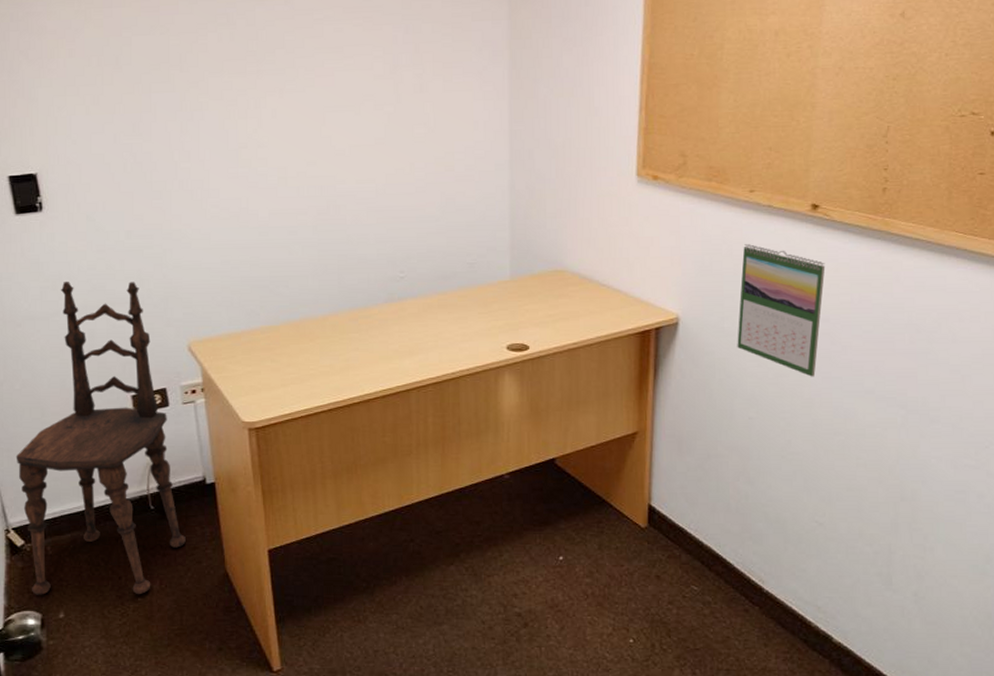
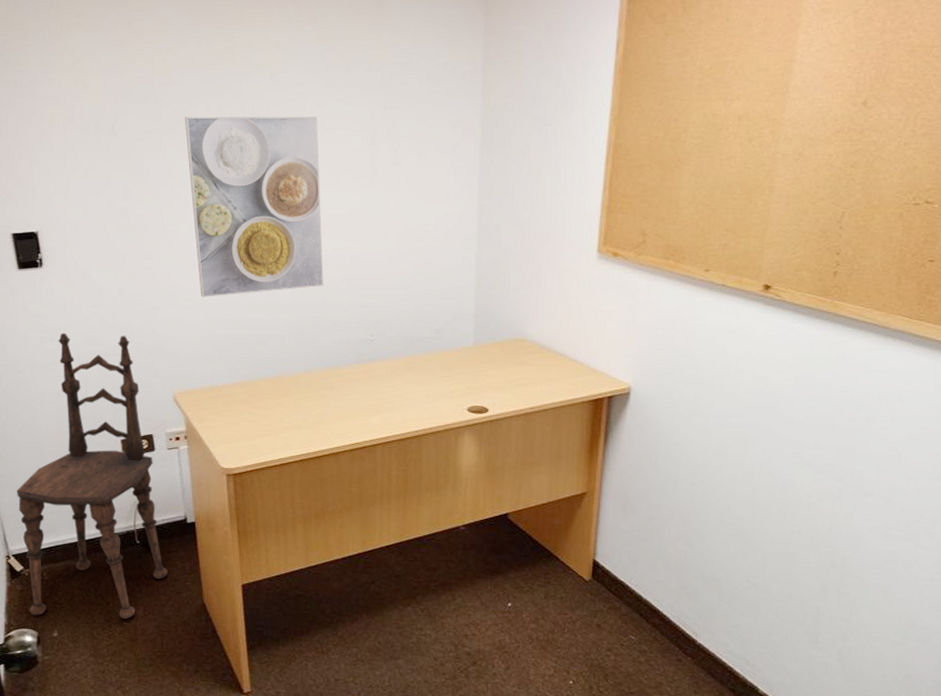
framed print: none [194,43,348,238] -> present [184,116,324,297]
calendar: present [737,244,826,377] -> none [684,321,774,448]

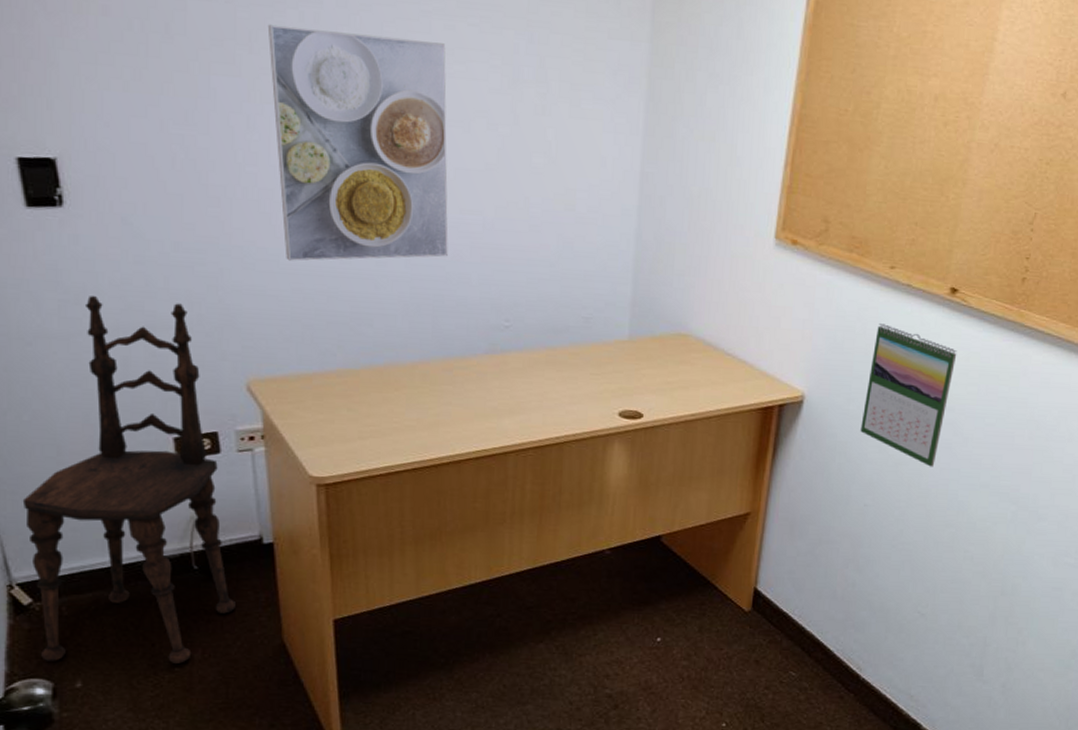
calendar: none [684,321,774,448] -> present [860,324,957,467]

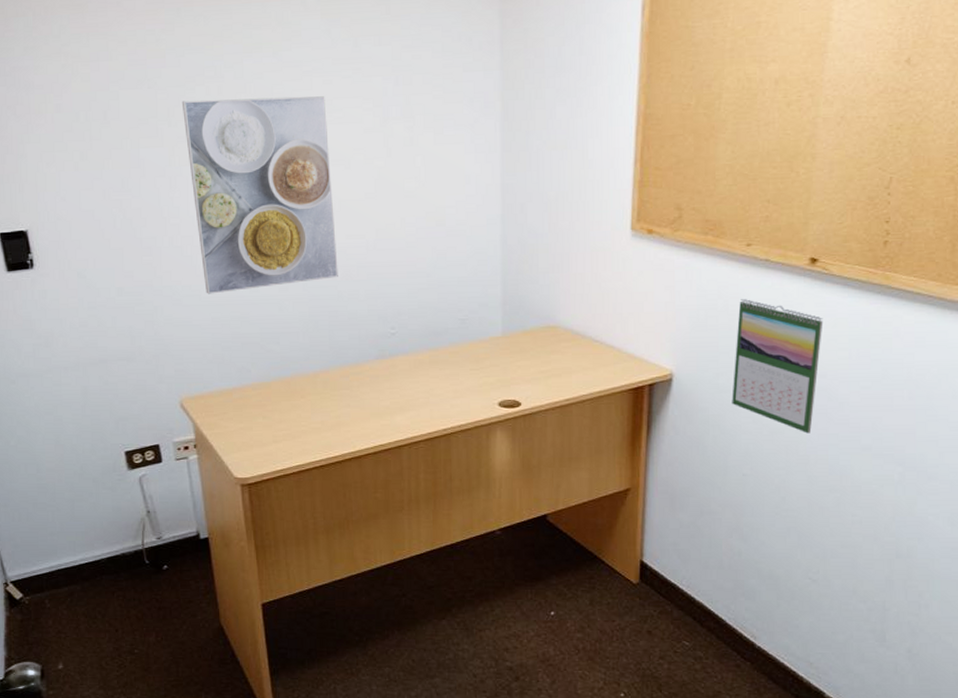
dining chair: present [22,295,236,663] -> none [12,338,181,647]

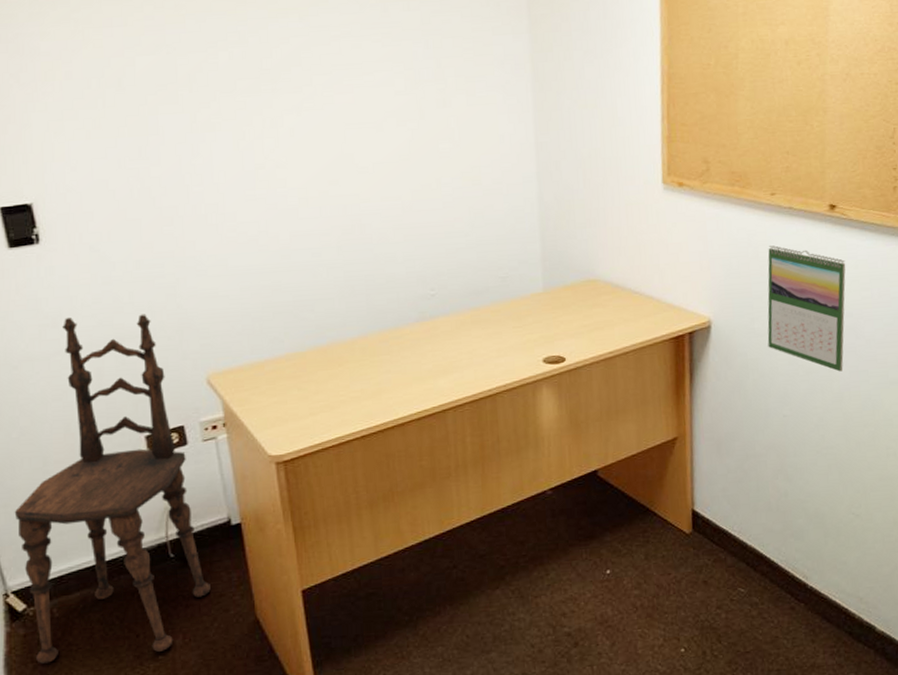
dining chair: none [12,338,181,647] -> present [14,314,211,664]
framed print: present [181,96,338,294] -> none [203,60,374,263]

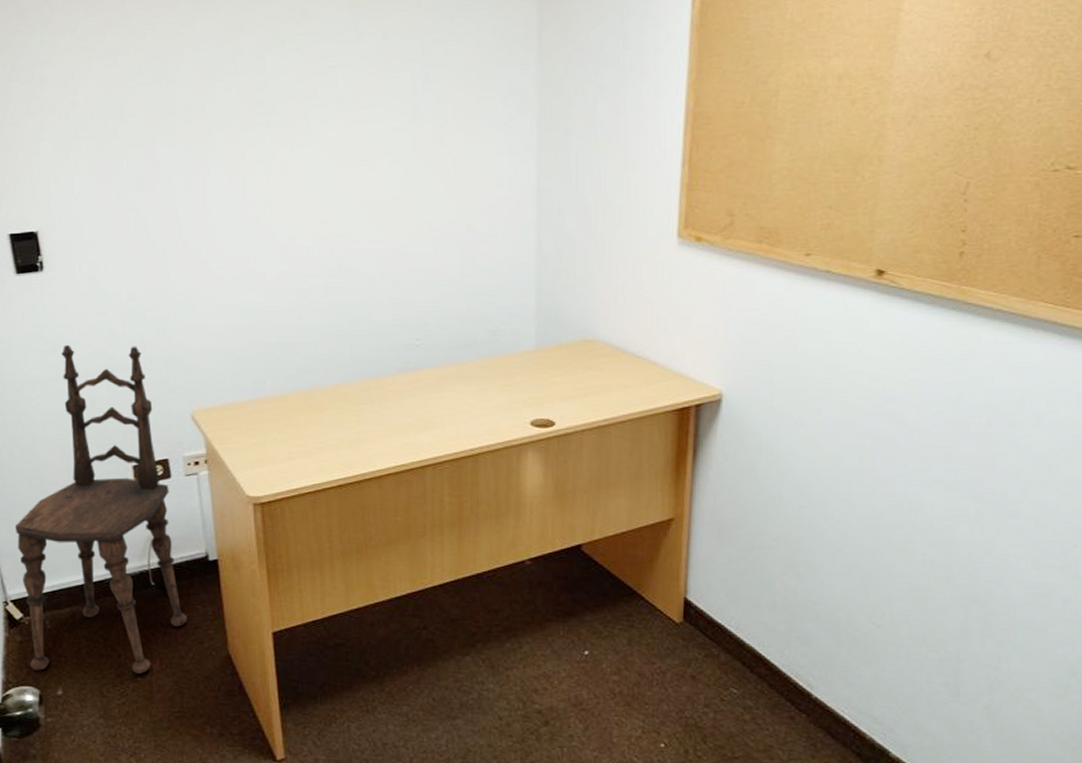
calendar: present [767,245,846,372] -> none [787,314,891,463]

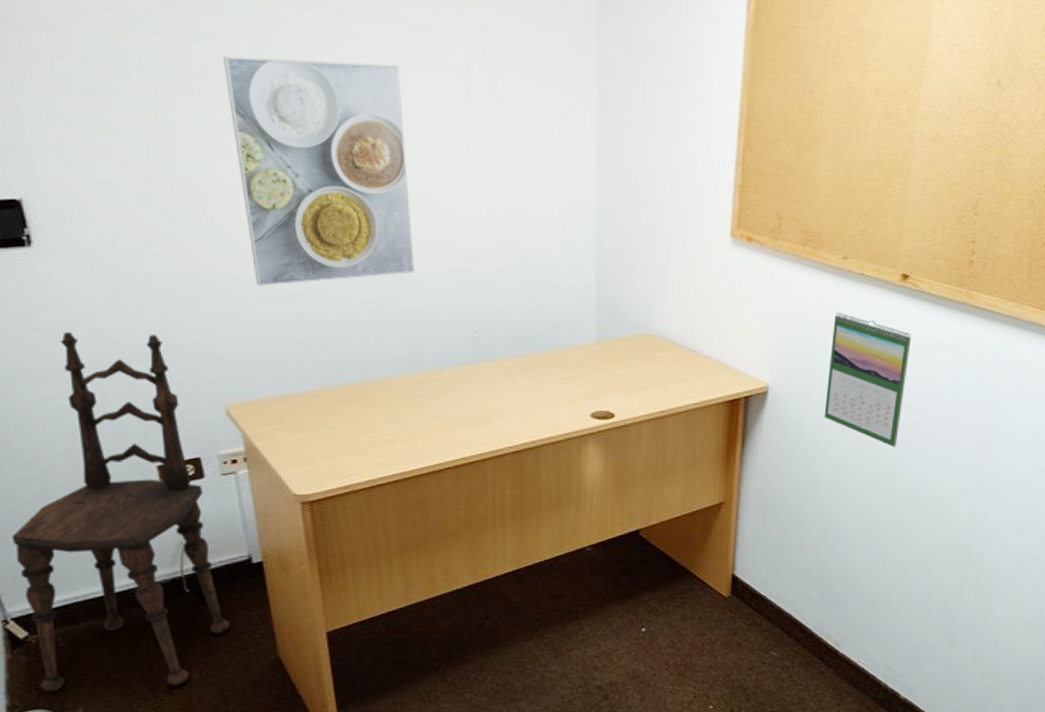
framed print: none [200,92,361,301] -> present [222,56,415,286]
calendar: none [787,314,891,463] -> present [824,313,912,447]

